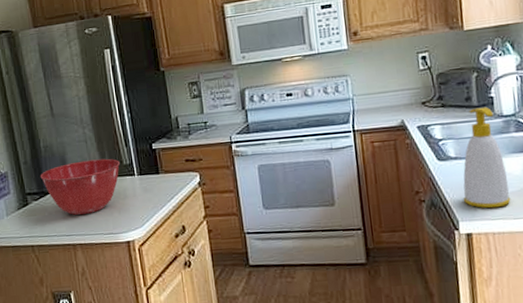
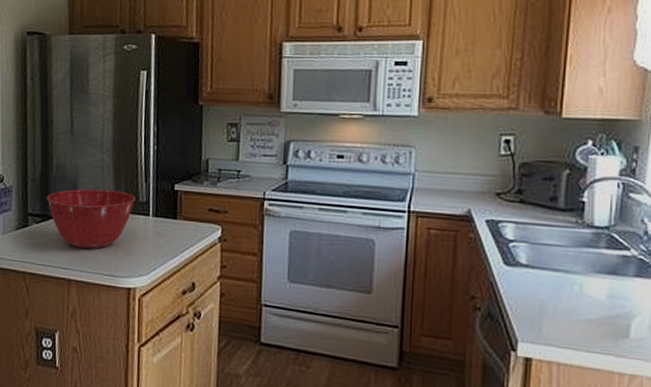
soap bottle: present [462,106,511,209] -> none [527,211,587,335]

